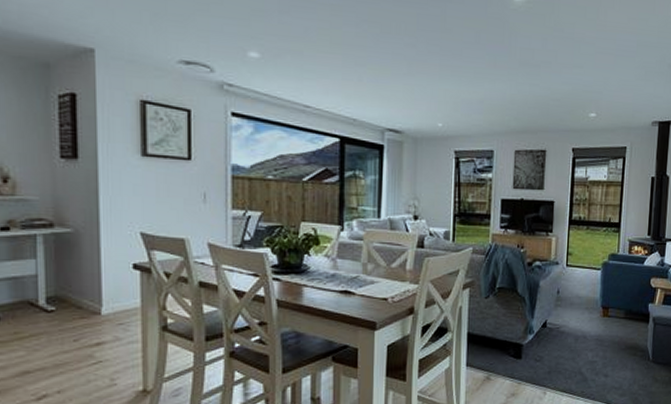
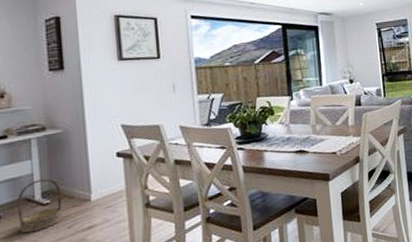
basket: none [18,282,69,340] -> present [17,178,63,233]

